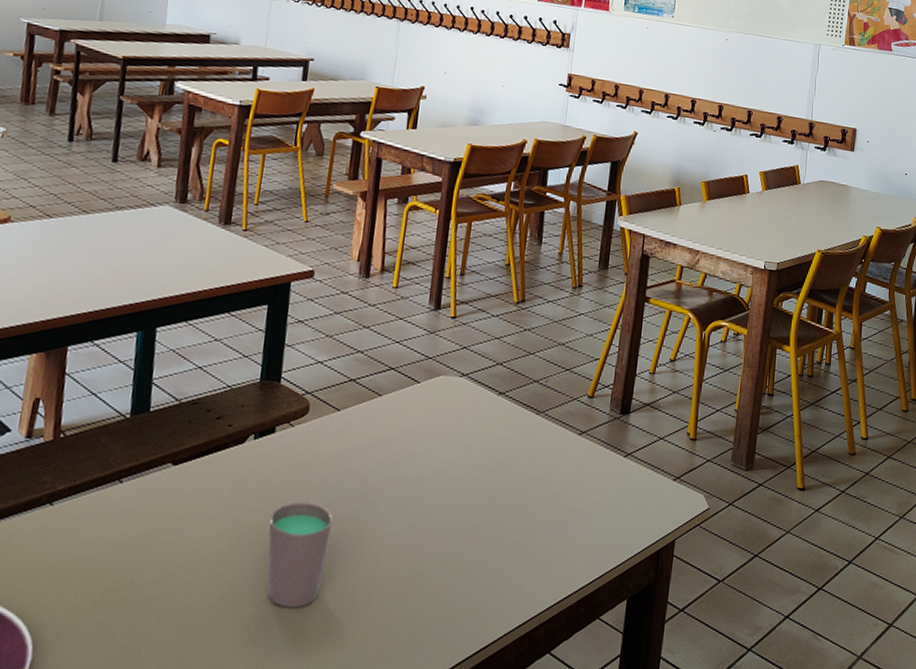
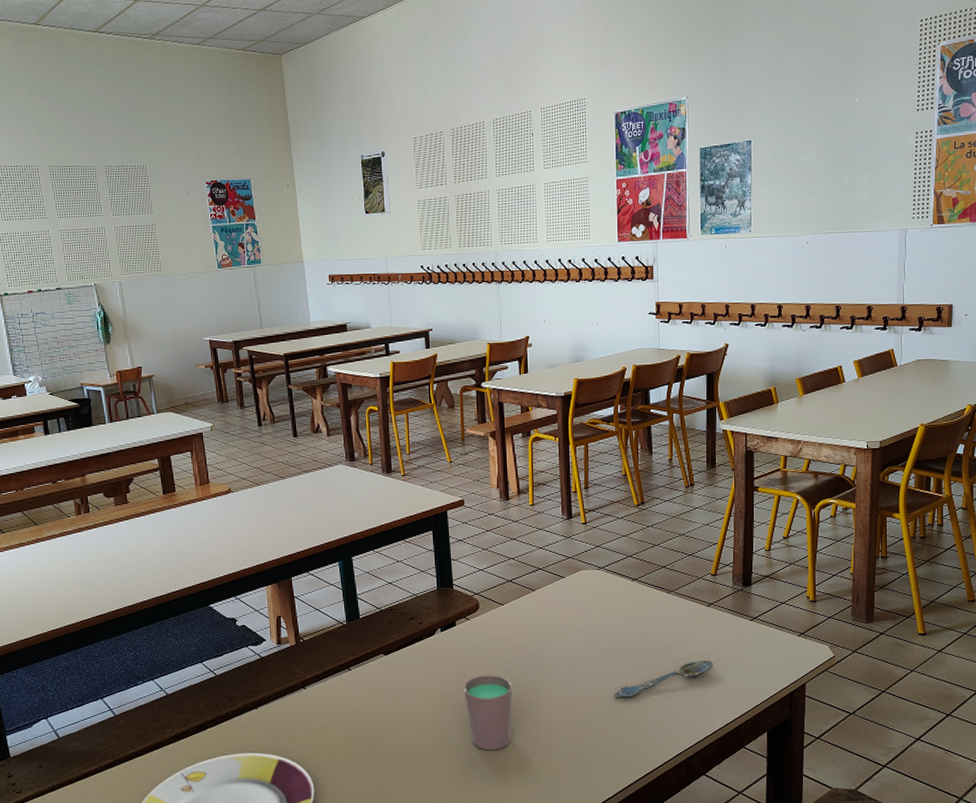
spoon: none [455,503,576,545] -> present [613,661,713,698]

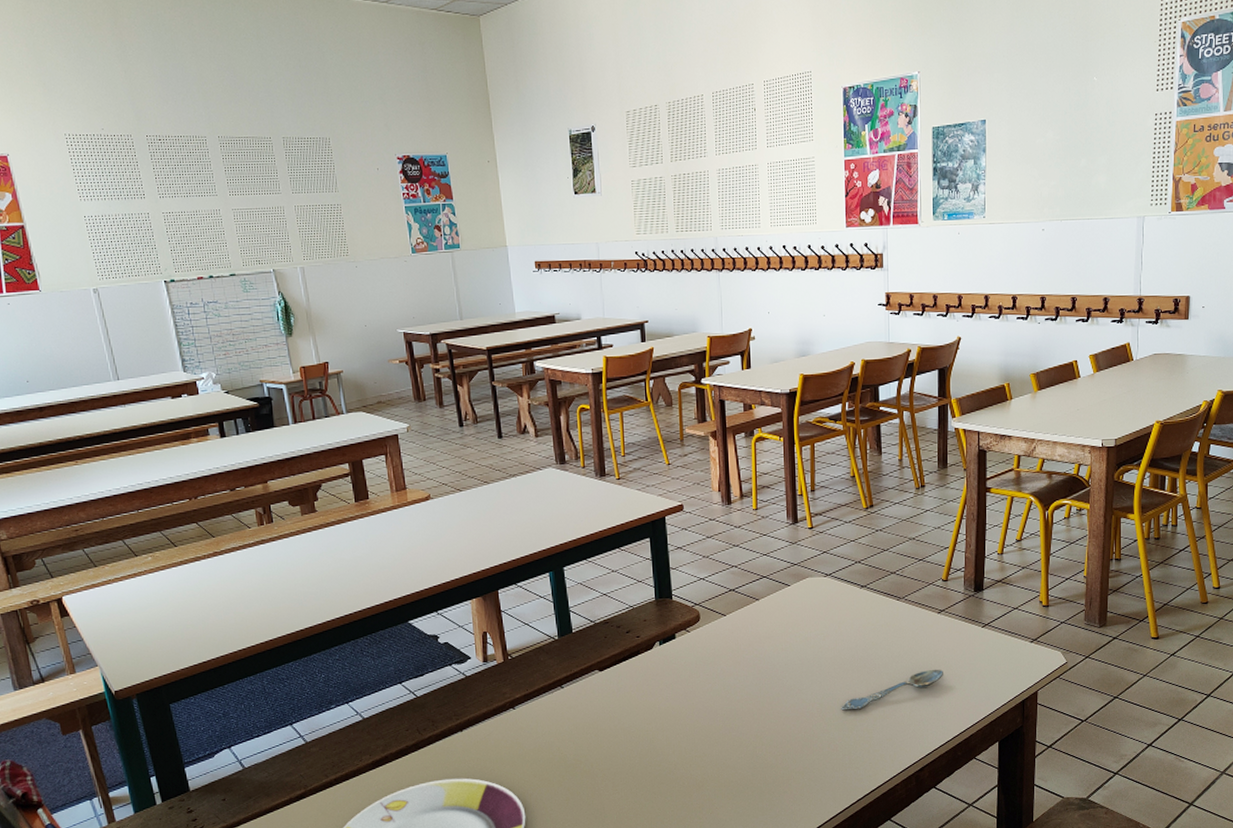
cup: present [463,675,513,751] -> none [684,689,736,769]

